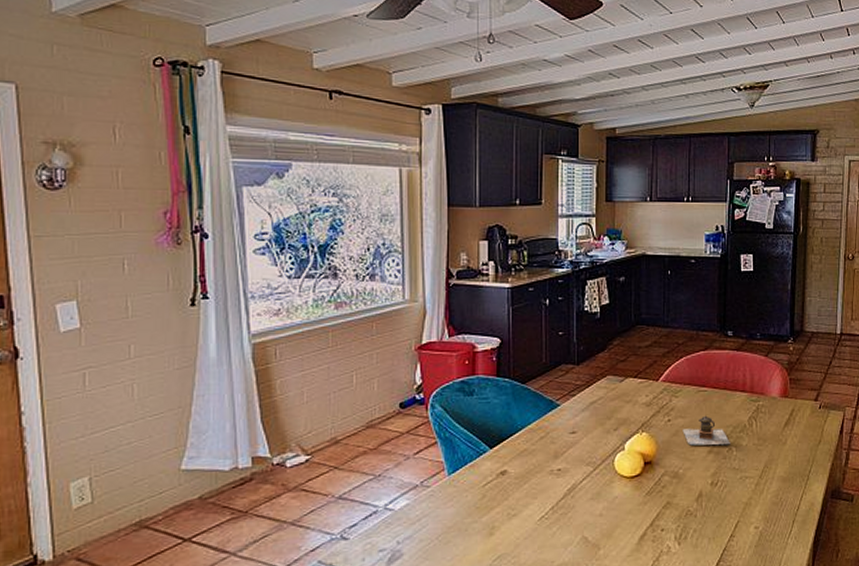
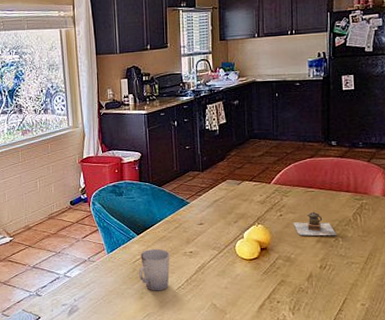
cup: none [490,466,532,524] -> present [139,248,170,291]

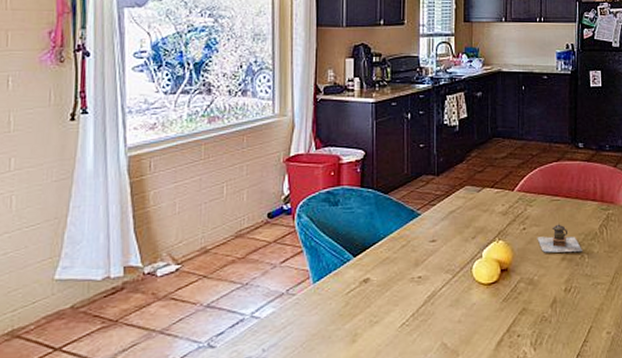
cup: present [139,248,170,291] -> none [353,274,393,331]

